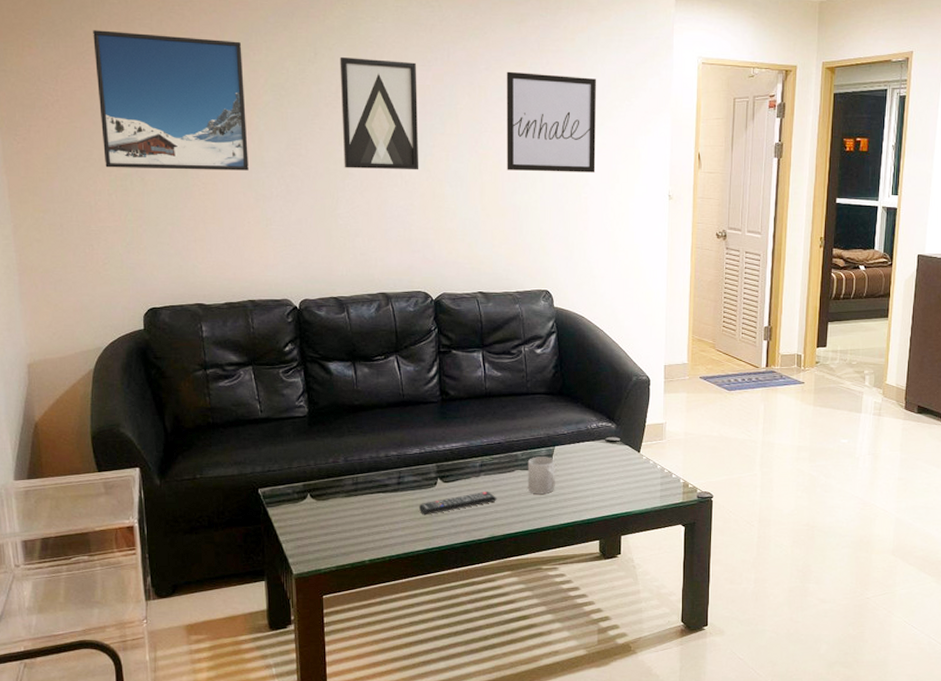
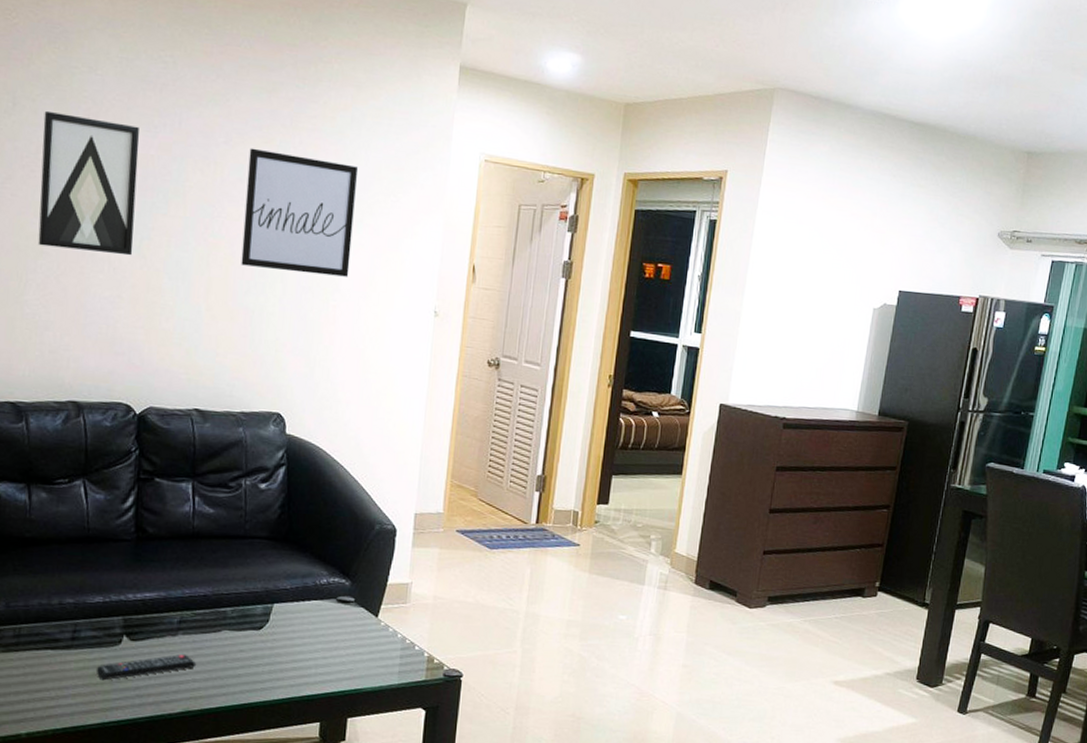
mug: present [527,456,556,494] -> none [235,615,273,662]

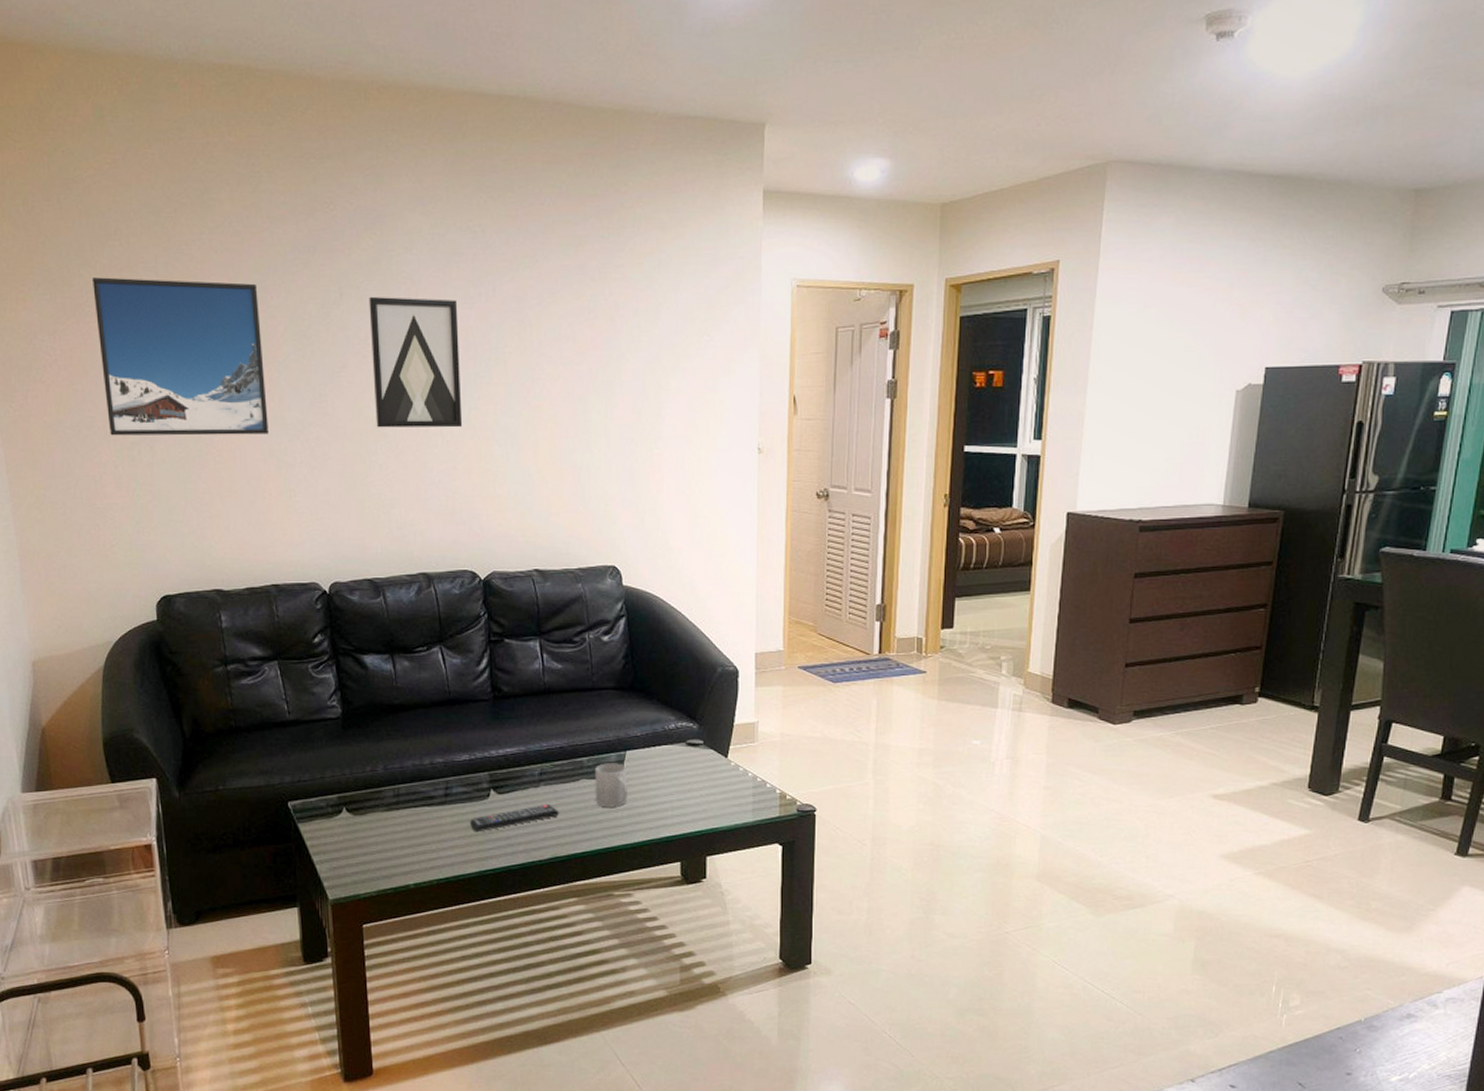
mug: none [235,615,273,662] -> present [594,763,629,807]
wall art: present [241,148,359,277] -> none [562,305,670,425]

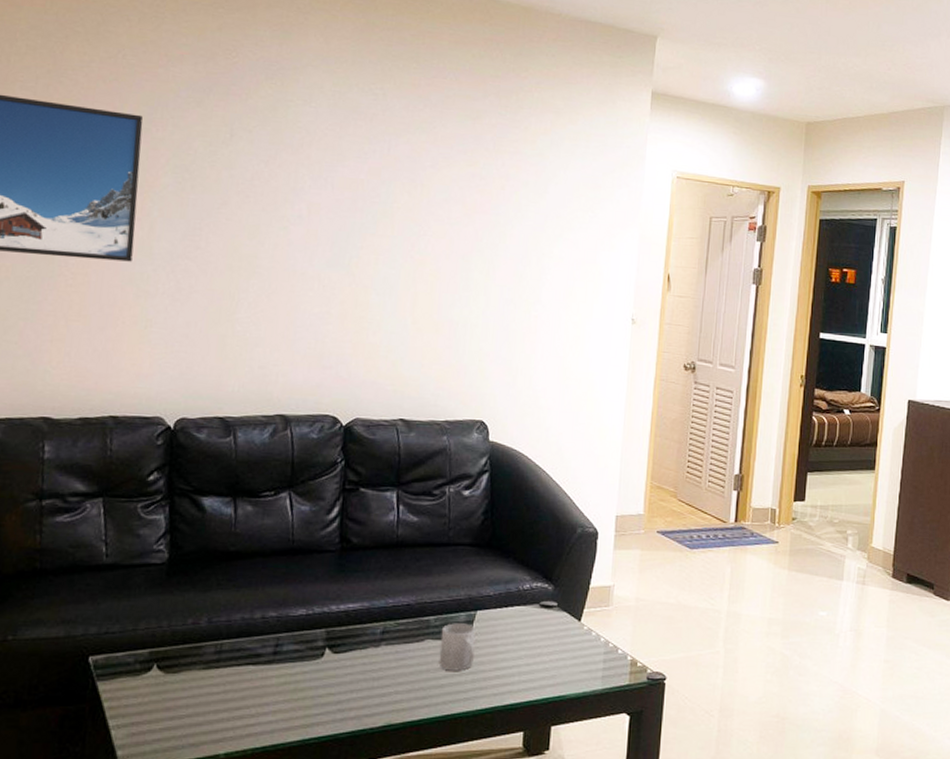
wall art: present [368,296,463,428] -> none [250,140,350,274]
remote control: present [469,803,560,833] -> none [297,665,400,696]

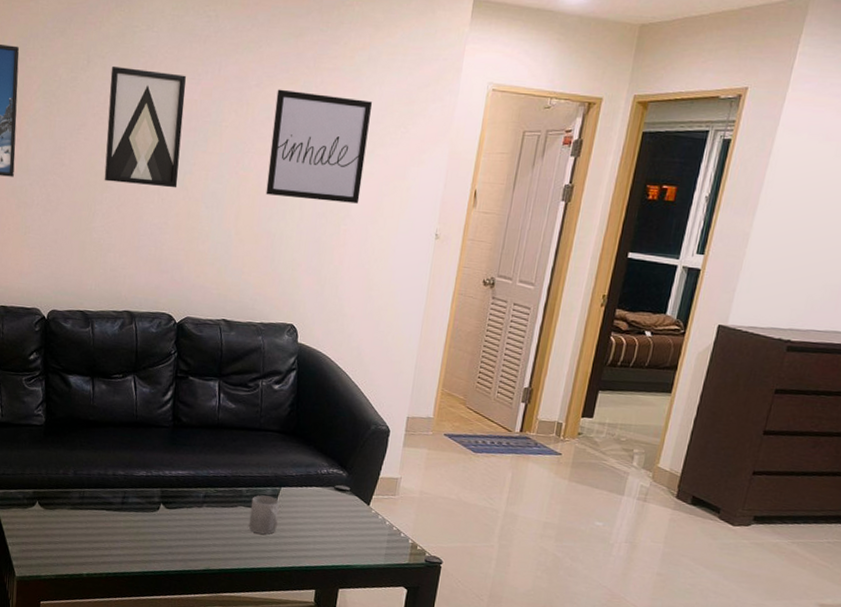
wall art: none [250,140,350,274] -> present [104,65,186,188]
wall art: none [446,170,558,289] -> present [265,89,373,204]

